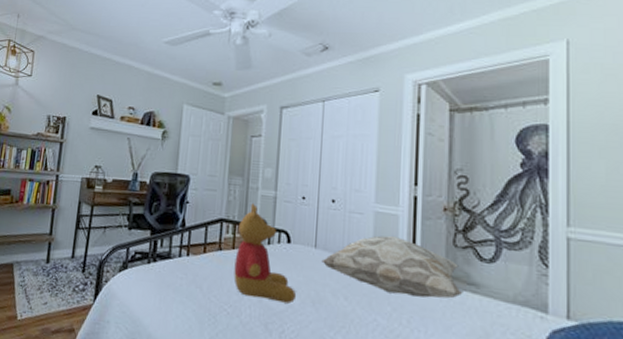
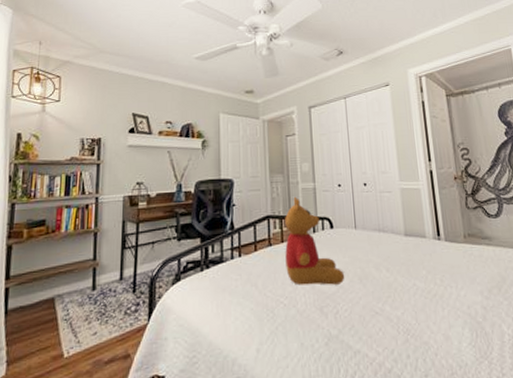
decorative pillow: present [321,235,463,299] -> none [362,207,480,258]

